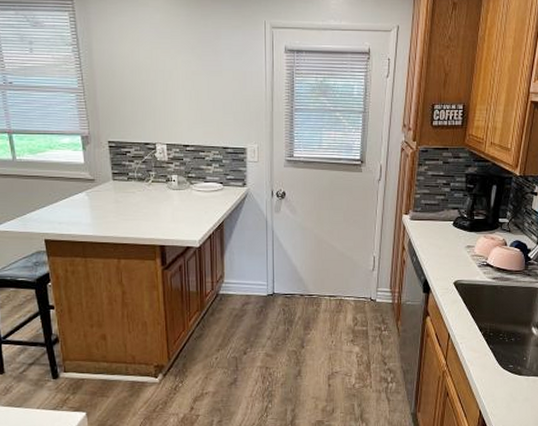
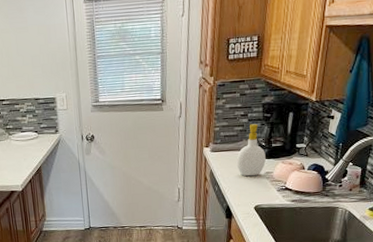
soap bottle: none [437,194,467,249] -> present [236,123,266,177]

